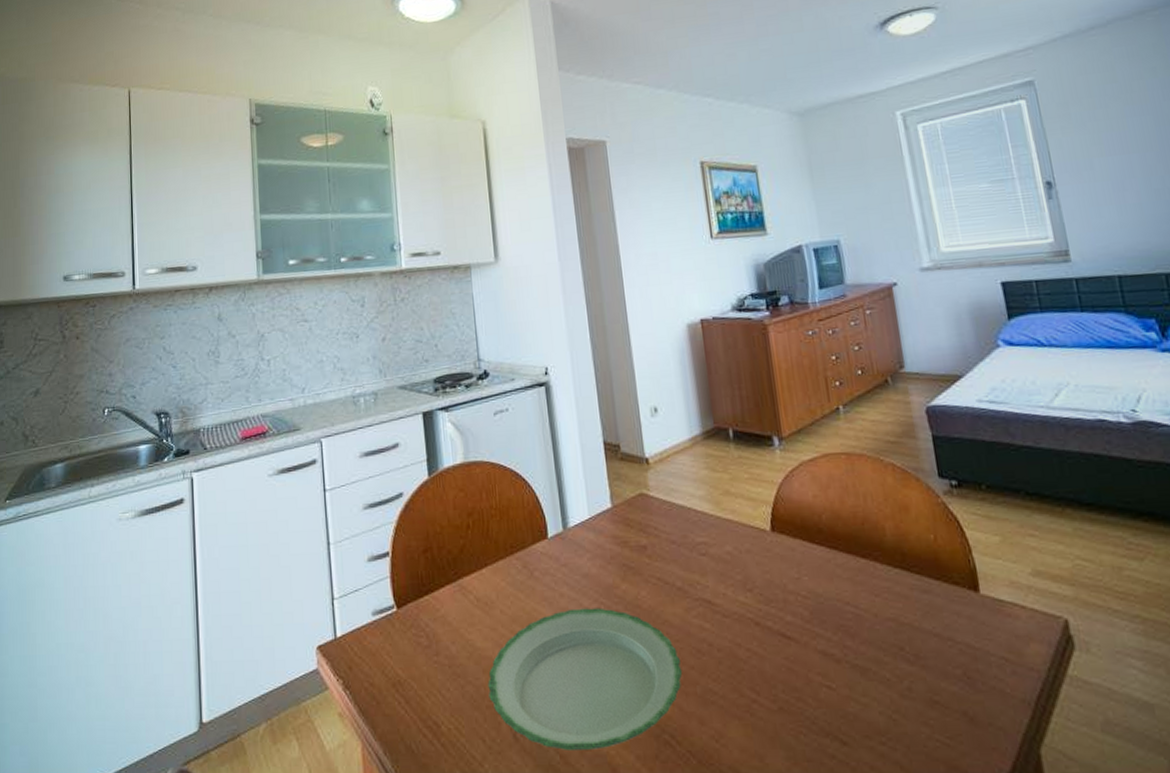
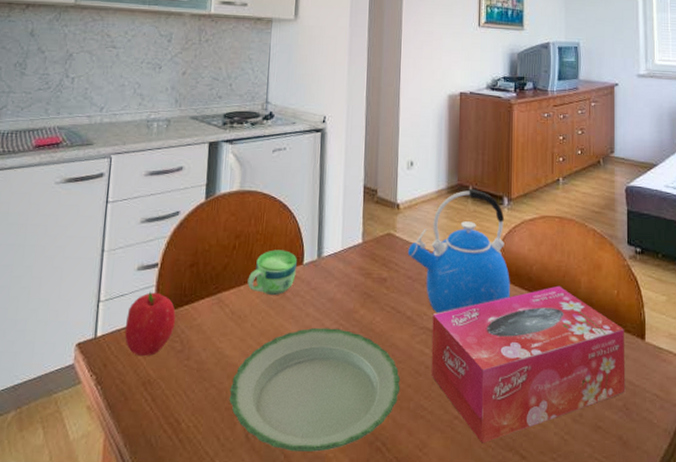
fruit: none [364,583,417,656] -> present [124,291,176,357]
cup: none [488,524,542,577] -> present [247,250,297,296]
kettle: none [666,430,798,581] -> present [407,188,510,314]
tissue box: none [707,535,964,729] -> present [431,285,626,443]

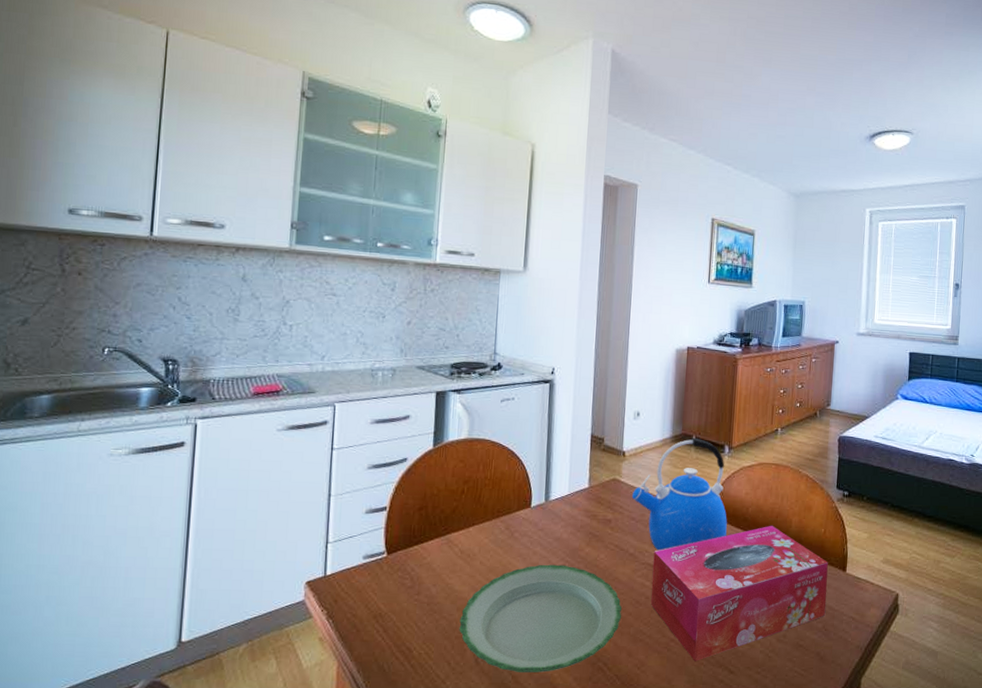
fruit: present [124,291,176,357] -> none [354,532,405,593]
cup: present [247,250,297,296] -> none [476,494,525,536]

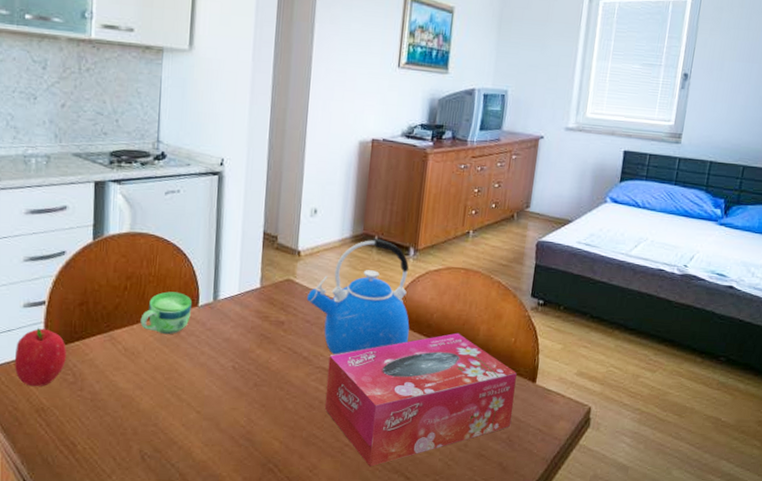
fruit: none [354,532,405,593] -> present [14,327,66,387]
plate: present [459,564,622,672] -> none [124,364,294,471]
cup: none [476,494,525,536] -> present [140,291,192,335]

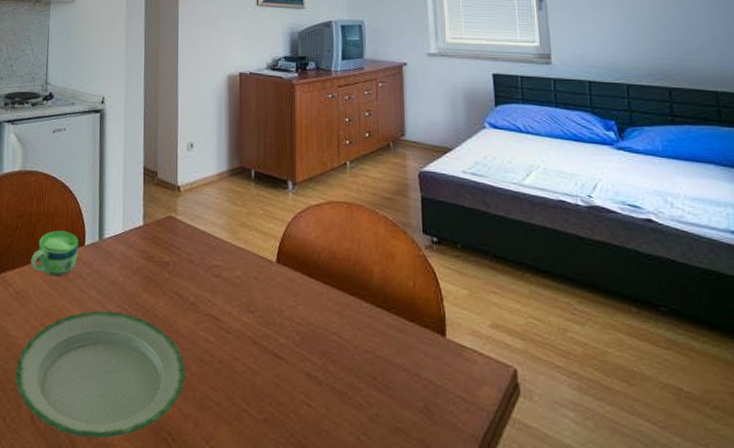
plate: none [124,364,294,471] -> present [14,310,186,439]
kettle: present [306,238,410,355] -> none [189,171,297,301]
tissue box: present [324,332,517,467] -> none [216,275,426,439]

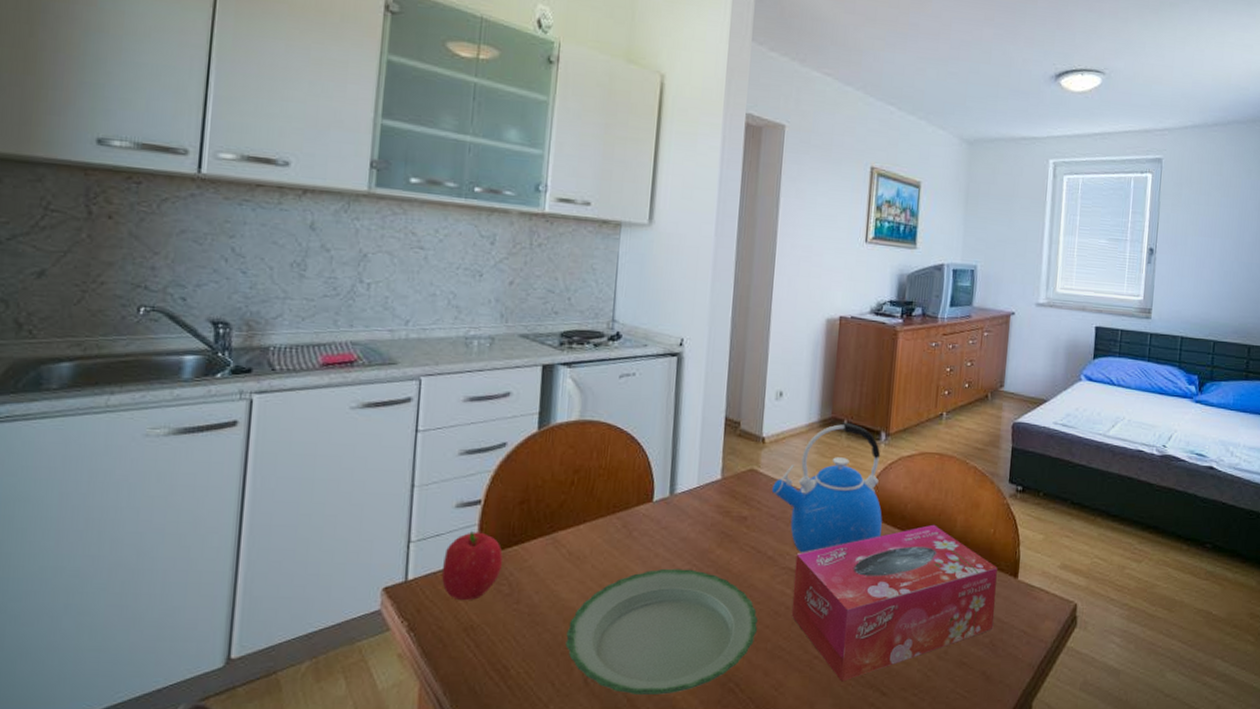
cup: present [30,230,78,277] -> none [587,486,646,536]
kettle: none [189,171,297,301] -> present [771,422,882,553]
tissue box: none [216,275,426,439] -> present [791,524,998,682]

